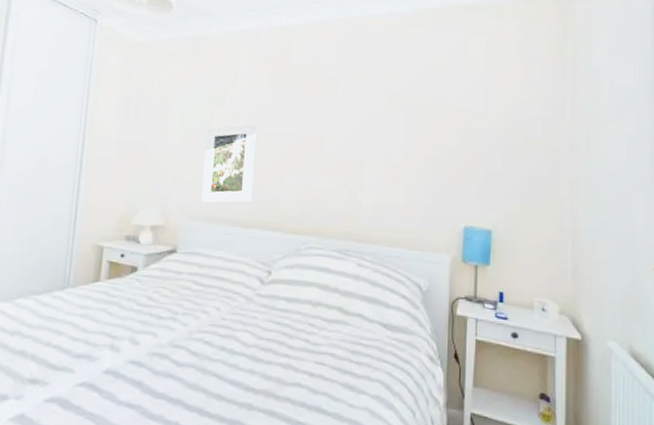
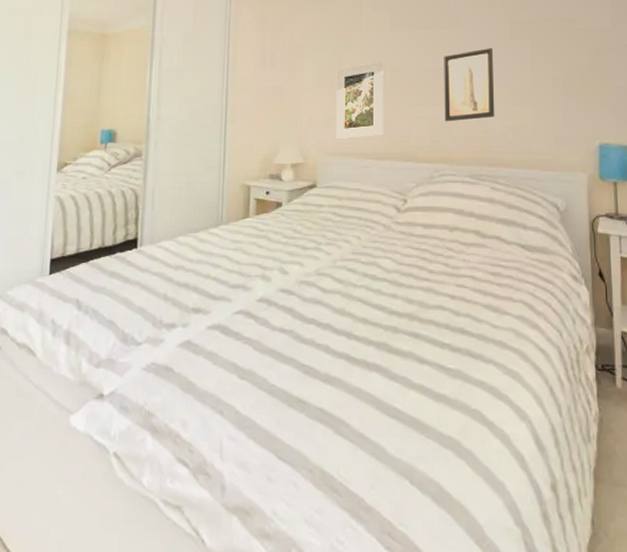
wall art: none [316,120,369,193] -> present [444,48,495,122]

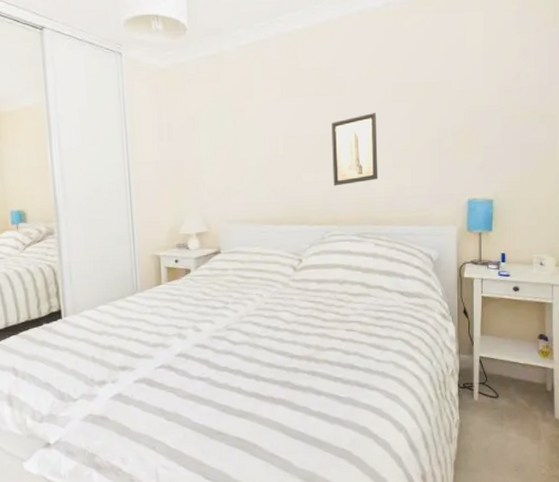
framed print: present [336,61,383,139] -> none [231,130,278,207]

